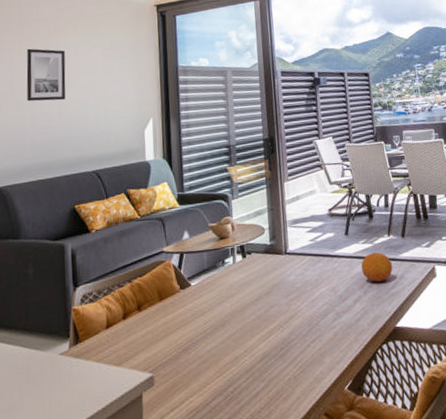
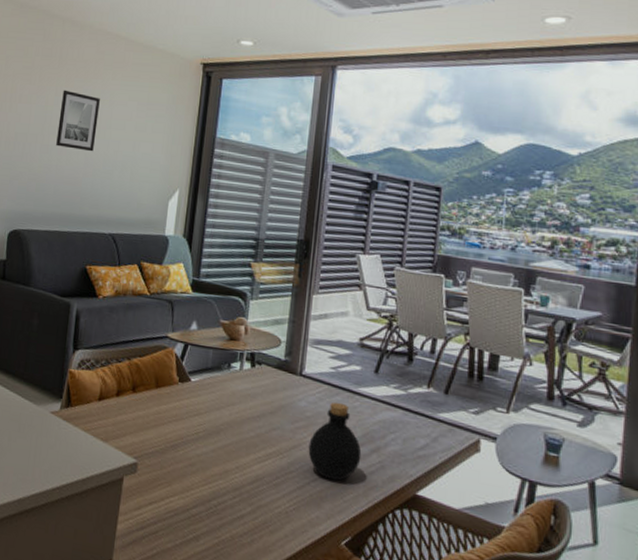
bottle: none [303,267,348,337] -> present [308,402,362,481]
fruit: present [361,252,393,282] -> none [386,402,427,438]

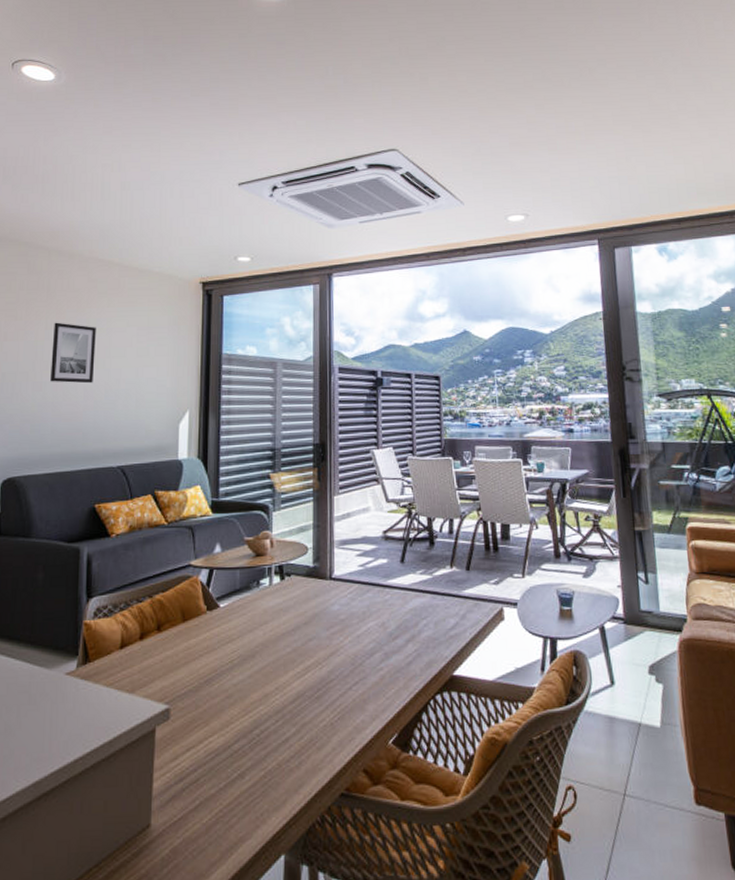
bottle: present [308,402,362,481] -> none [346,598,398,680]

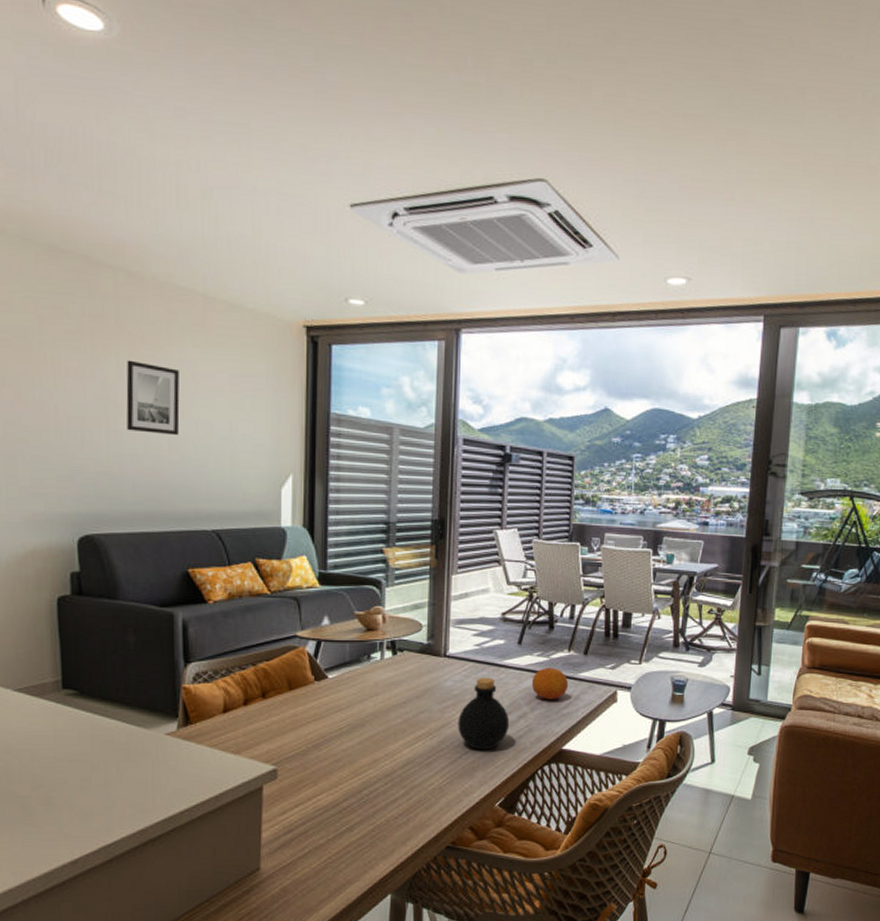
bottle: none [346,598,398,680] -> present [458,677,510,751]
fruit: none [416,586,454,620] -> present [531,668,569,700]

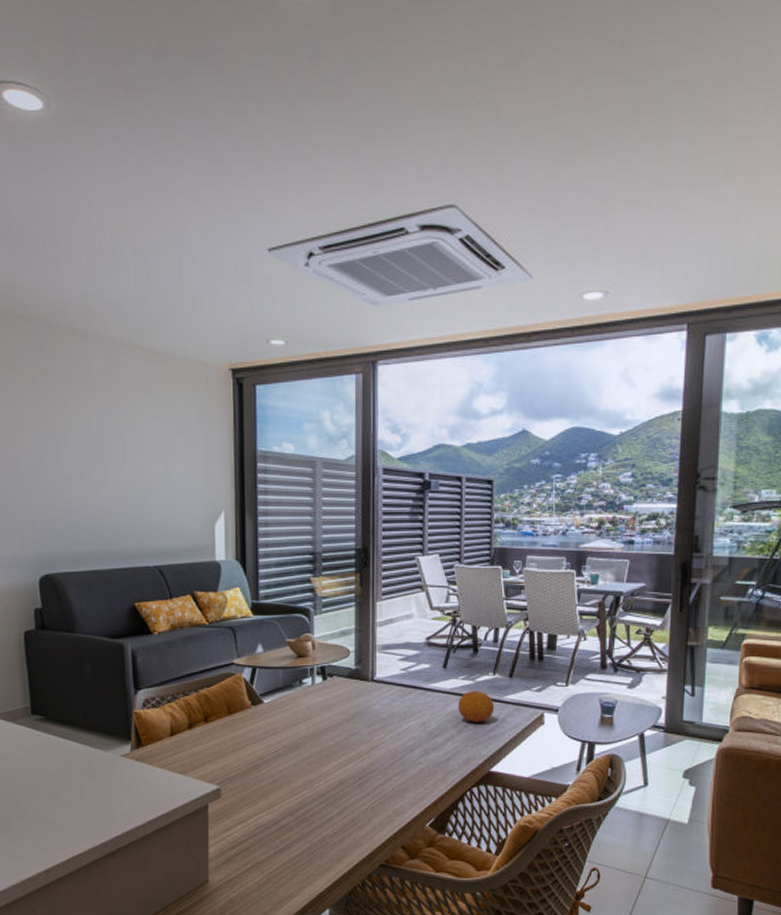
wall art: present [126,360,180,436] -> none [74,412,122,480]
bottle: present [458,677,510,751] -> none [387,700,437,772]

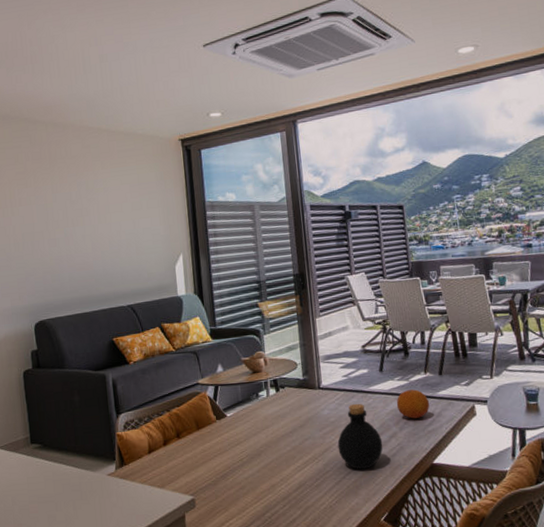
bottle: none [387,700,437,772] -> present [337,403,383,470]

